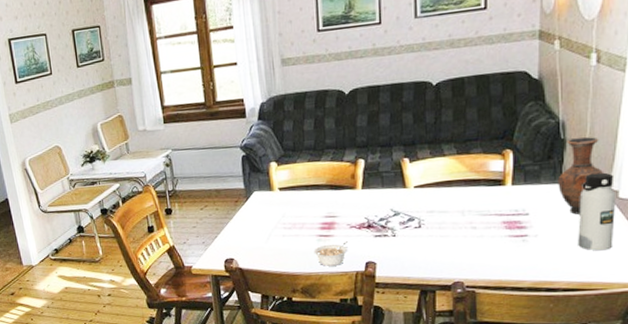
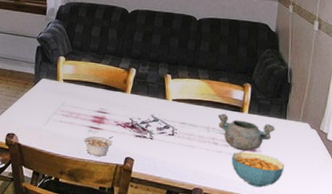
decorative bowl: none [474,191,548,231] -> present [218,114,275,151]
cereal bowl: none [496,229,565,269] -> present [232,151,285,188]
vase: present [558,137,603,215] -> none [283,84,317,147]
water bottle: present [578,172,616,251] -> none [294,115,326,182]

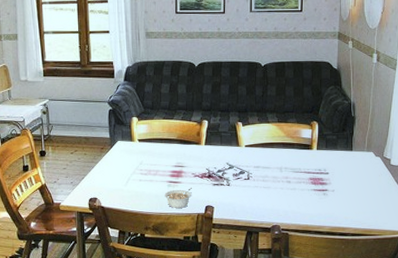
decorative bowl: present [218,114,275,151] -> none [289,153,342,186]
cereal bowl: present [232,151,285,188] -> none [305,185,354,217]

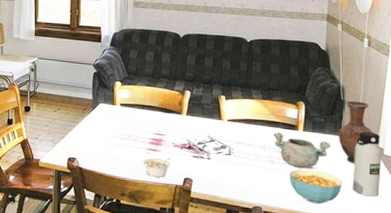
decorative bowl: none [289,153,342,186] -> present [273,132,331,169]
cereal bowl: none [305,185,354,217] -> present [289,169,343,204]
vase: none [349,117,380,176] -> present [338,101,372,163]
water bottle: none [362,144,389,205] -> present [353,131,382,197]

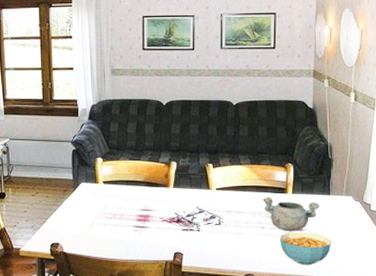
legume: present [143,157,171,177] -> none [130,233,160,255]
vase: present [338,101,372,163] -> none [326,159,359,222]
water bottle: present [353,131,382,197] -> none [341,188,369,253]

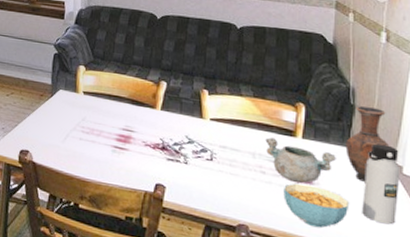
vase: none [326,159,359,222] -> present [345,106,389,182]
water bottle: none [341,188,369,253] -> present [362,143,401,225]

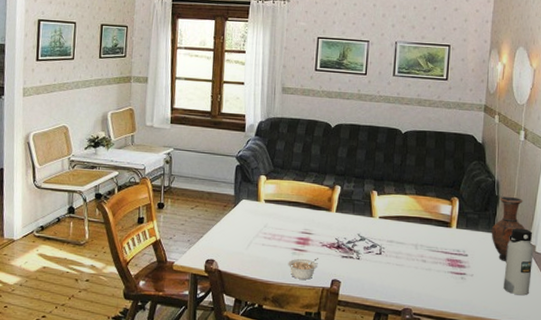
legume: none [107,156,141,181] -> present [288,258,318,280]
decorative bowl: present [265,137,336,184] -> none [426,230,483,268]
cereal bowl: present [283,183,350,228] -> none [441,268,494,305]

